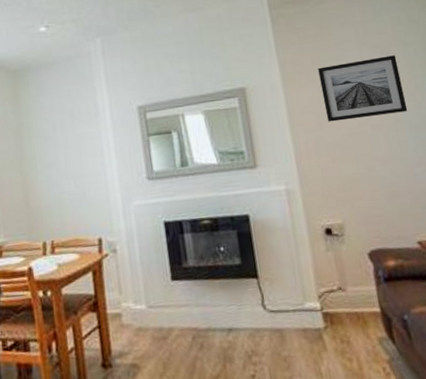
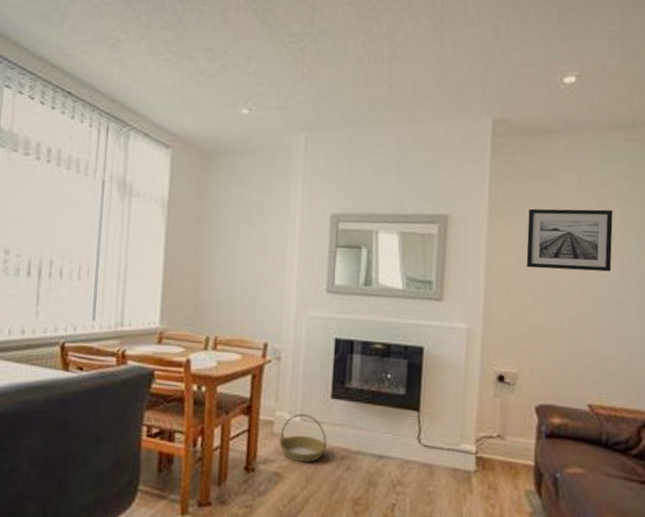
basket: none [129,300,177,350] -> present [279,413,327,463]

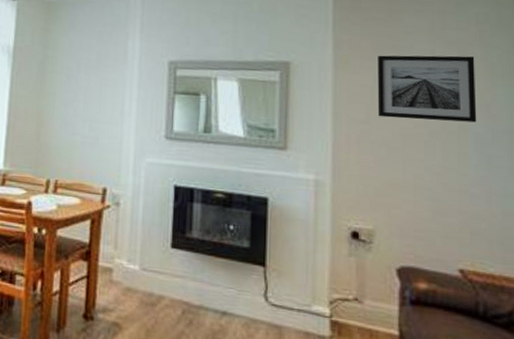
basket: present [279,413,327,463] -> none [118,261,167,315]

